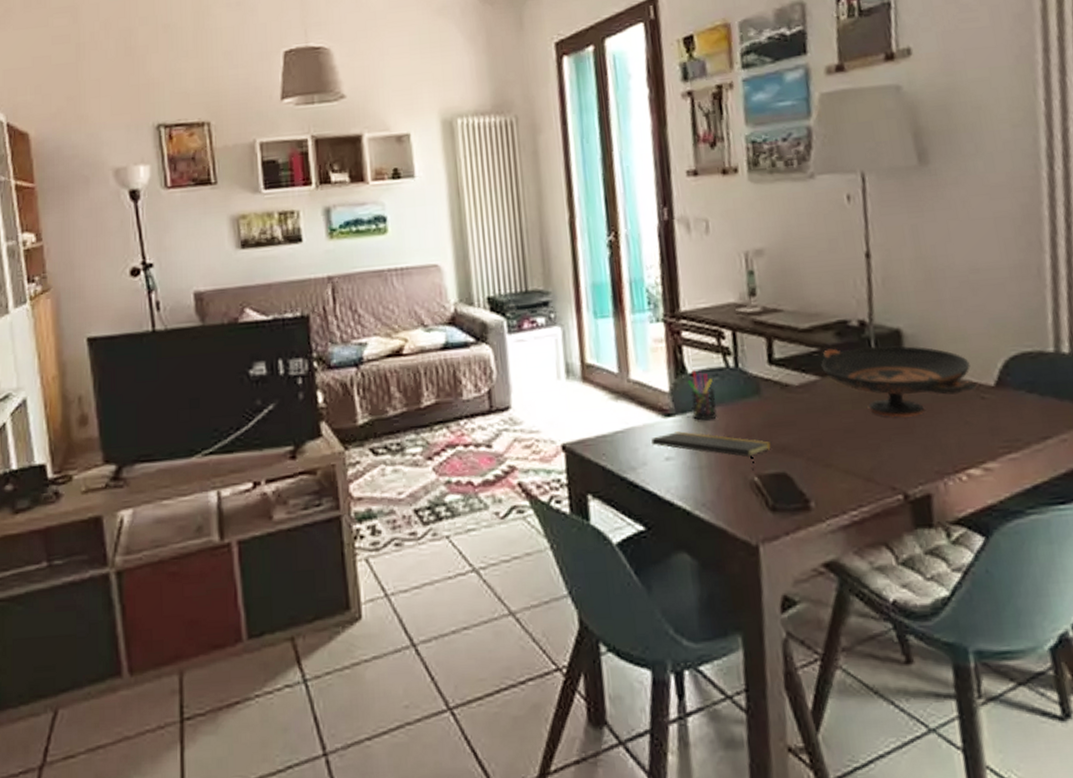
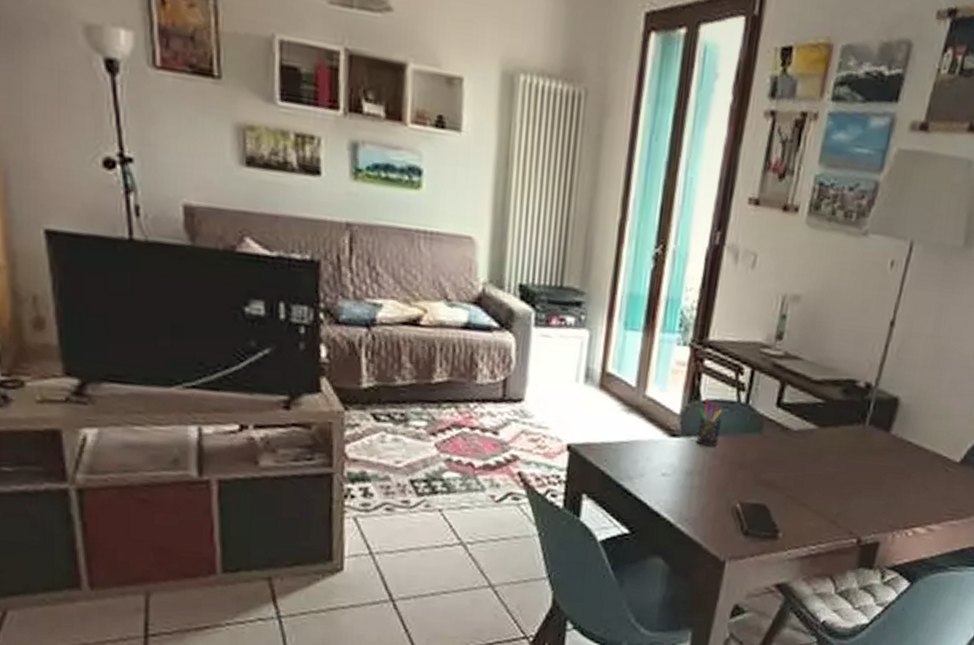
notepad: present [651,431,772,471] -> none [653,451,760,498]
decorative bowl: present [821,345,977,418] -> none [822,403,946,476]

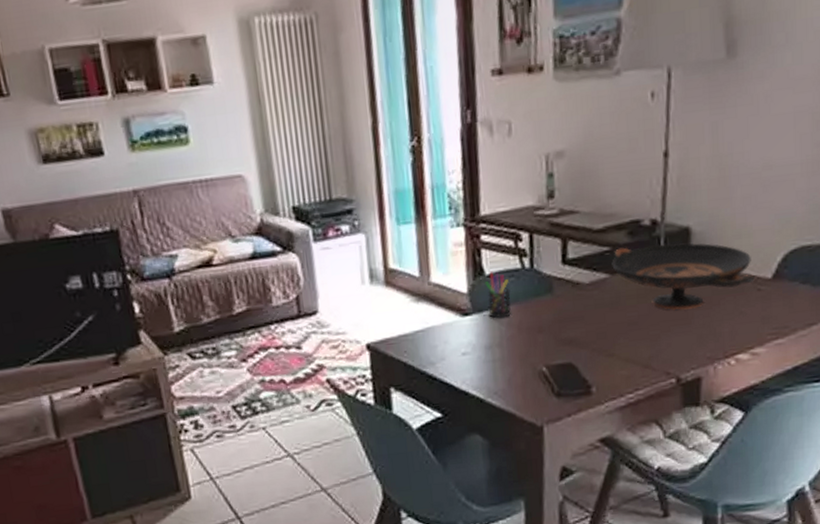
decorative bowl: none [822,403,946,476] -> present [612,242,755,310]

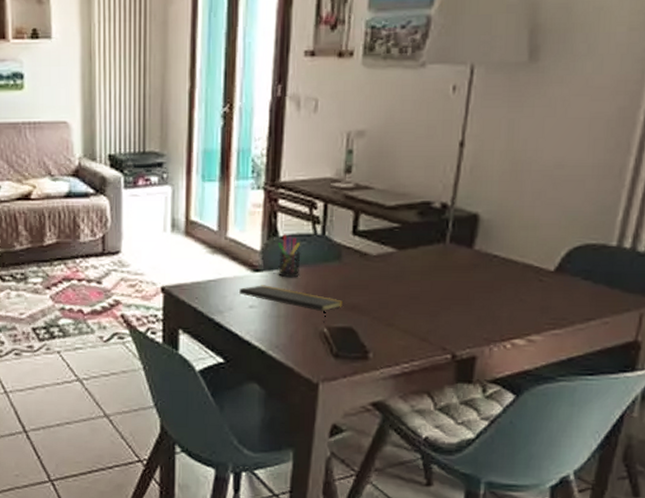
notepad: none [450,328,561,362] -> present [239,285,344,323]
decorative bowl: present [612,242,755,310] -> none [400,226,537,291]

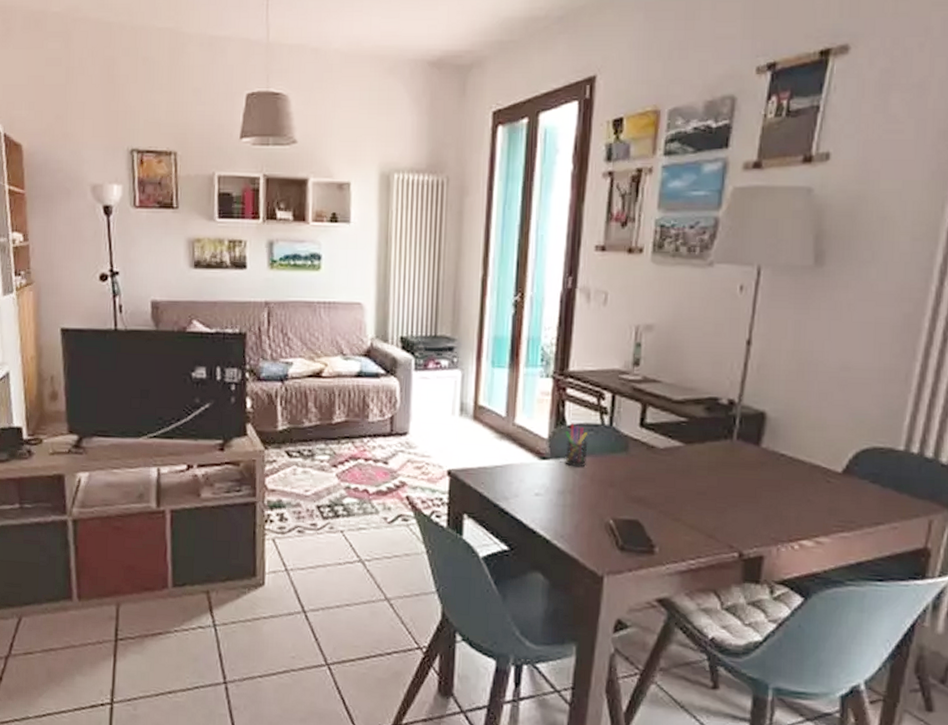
notepad: present [239,285,344,323] -> none [525,473,630,514]

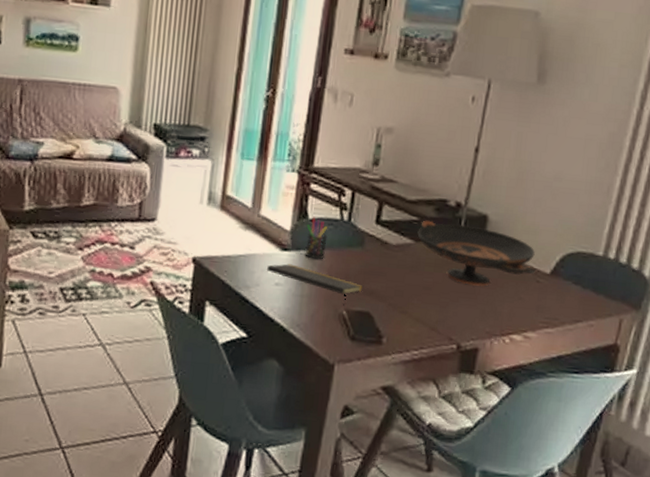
notepad: none [525,473,630,514] -> present [267,264,364,306]
decorative bowl: none [687,420,825,489] -> present [417,220,536,286]

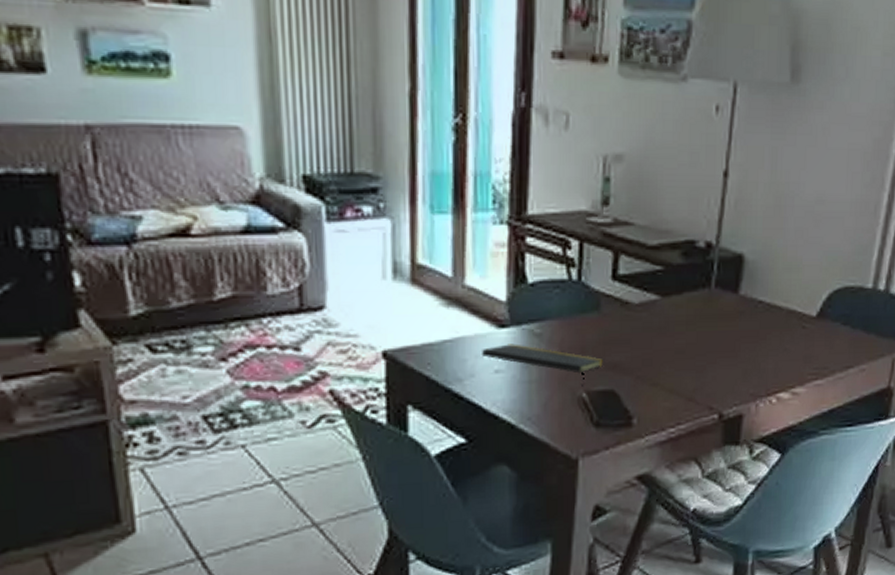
pen holder: present [305,216,328,260] -> none [526,279,554,334]
decorative bowl: present [417,220,536,286] -> none [663,268,801,342]

